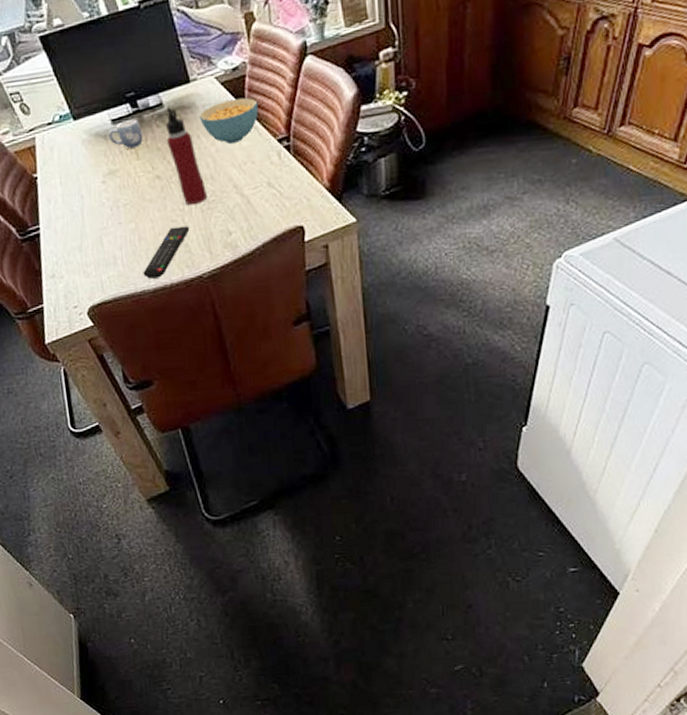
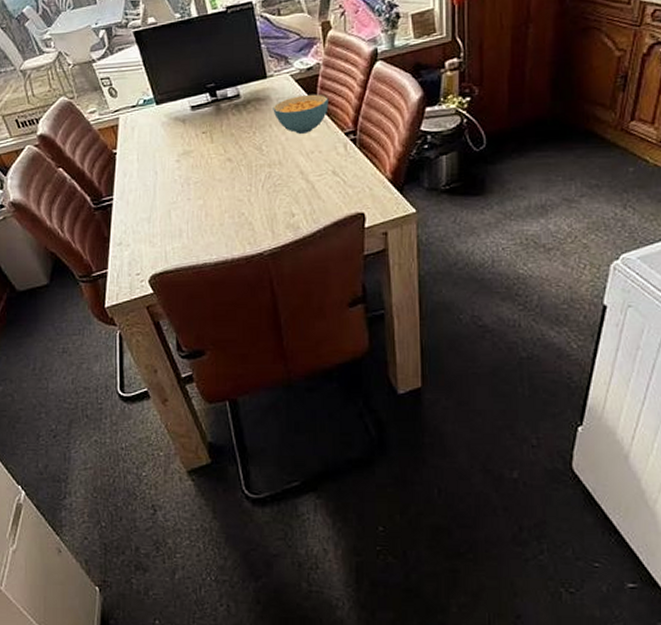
mug: present [108,119,143,148] -> none [186,107,218,132]
remote control: present [143,225,190,279] -> none [206,205,255,253]
water bottle: present [166,107,207,205] -> none [240,98,274,187]

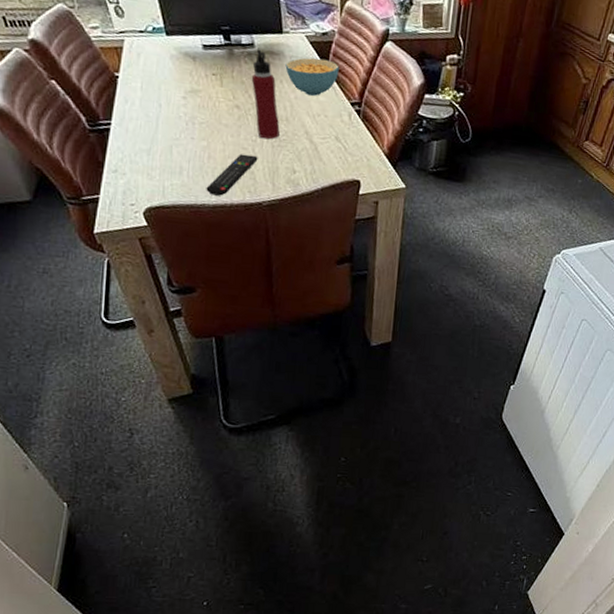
remote control: none [206,205,255,253] -> present [206,154,258,196]
water bottle: none [240,98,274,187] -> present [251,49,280,140]

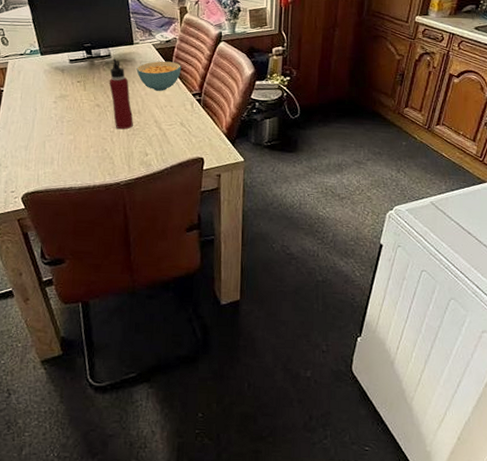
remote control: present [206,154,258,196] -> none [73,143,116,179]

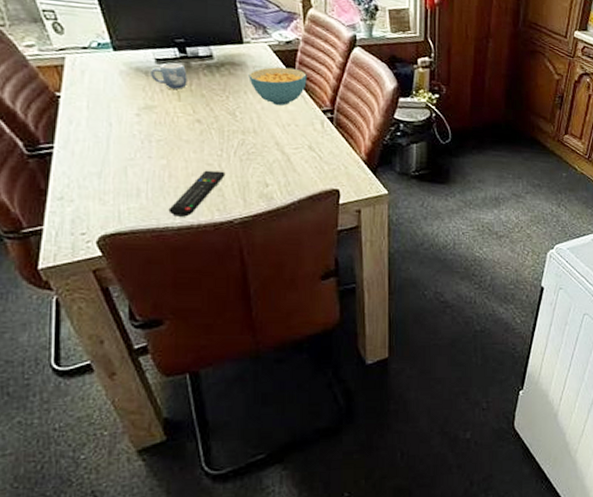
mug: none [65,62,92,82] -> present [149,62,187,89]
remote control: none [73,143,116,179] -> present [168,170,226,217]
water bottle: present [109,58,133,130] -> none [212,60,247,153]

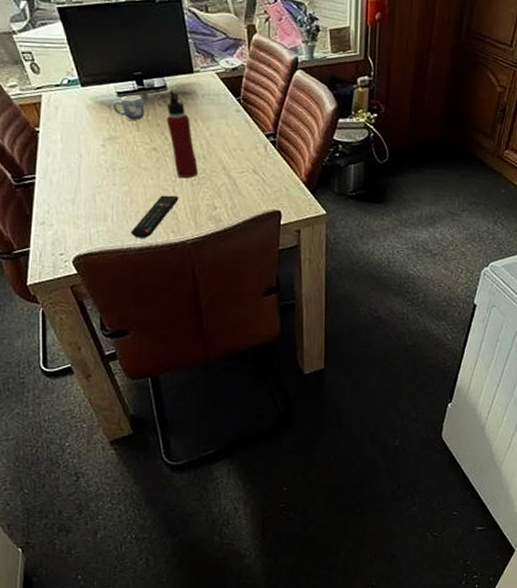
water bottle: none [212,60,247,153] -> present [166,90,198,179]
cereal bowl: present [248,66,307,106] -> none [198,93,251,131]

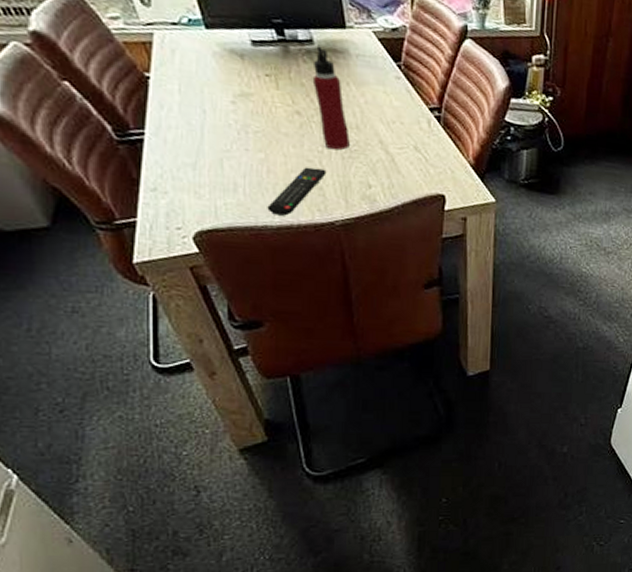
mug: present [112,95,145,120] -> none [245,45,286,77]

